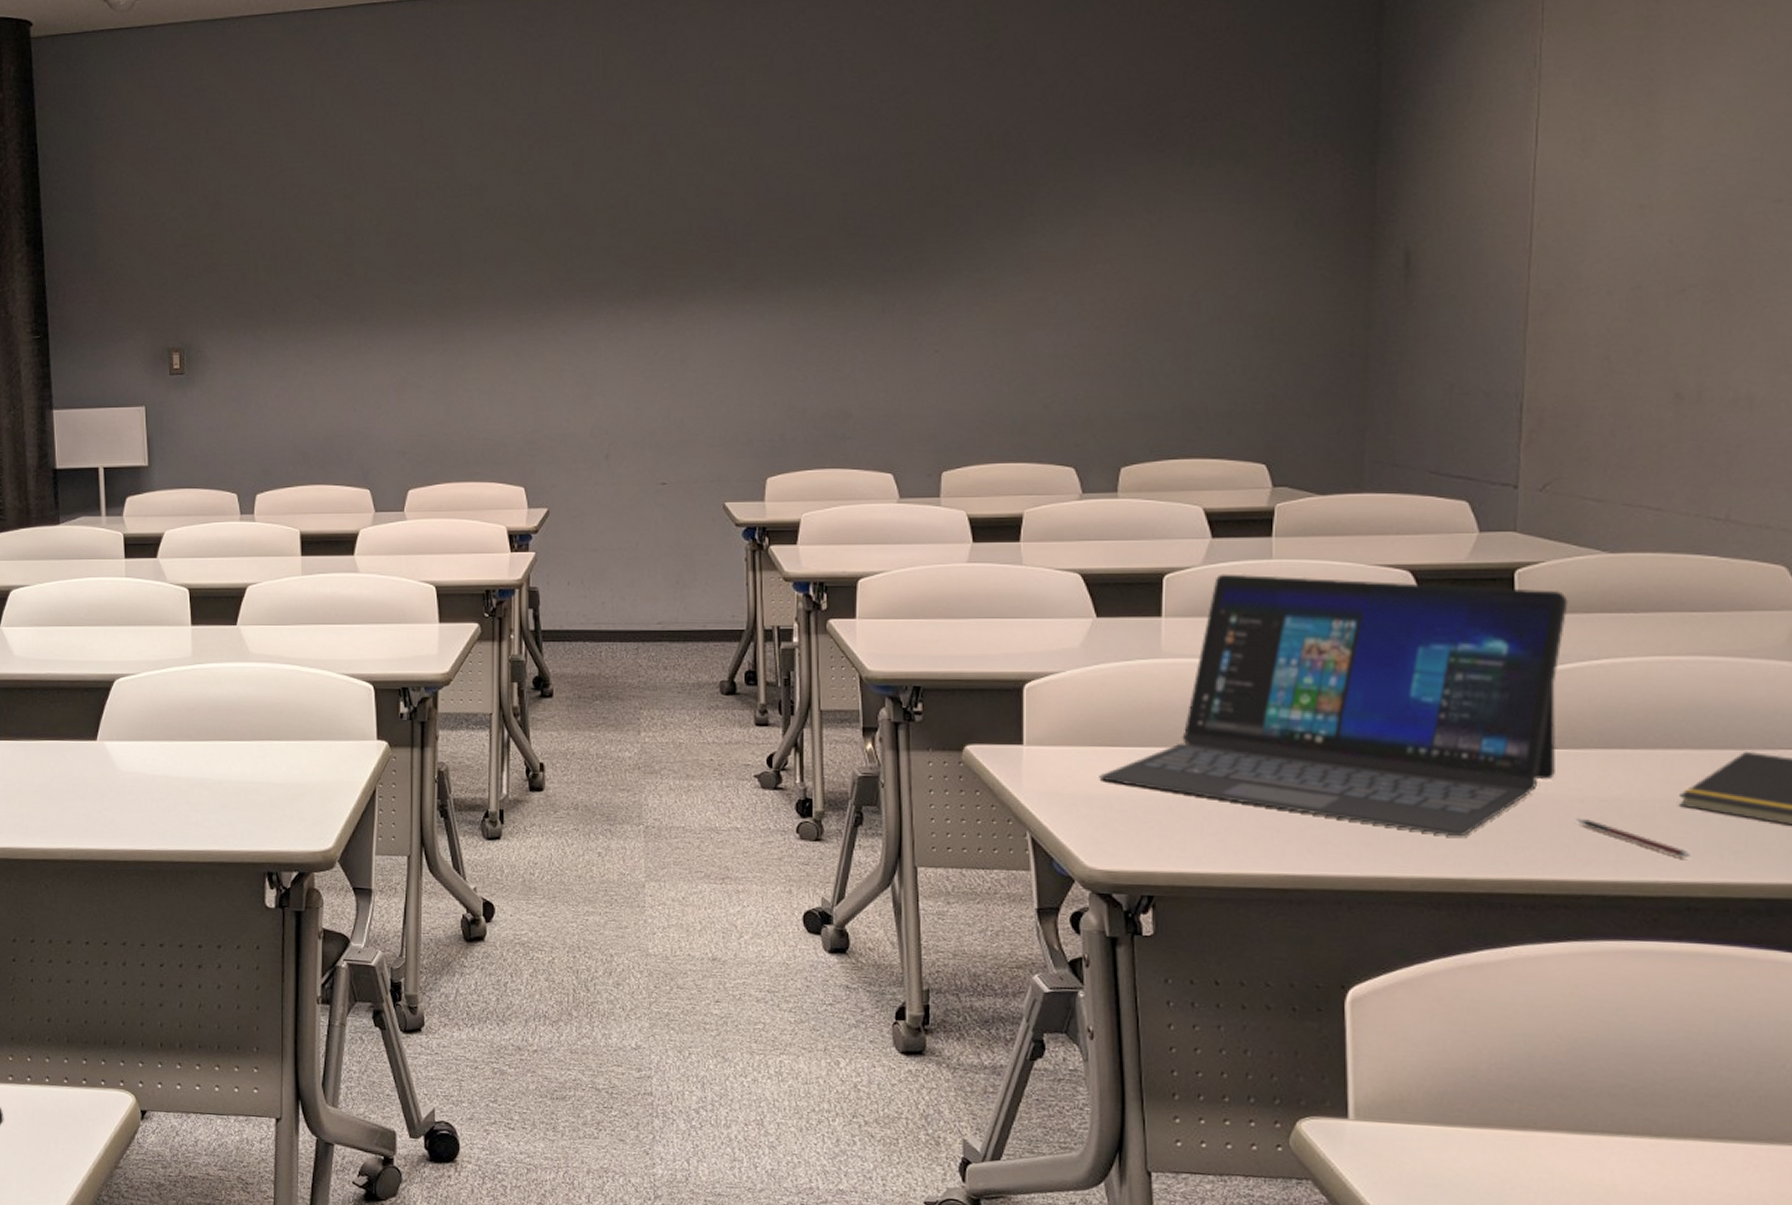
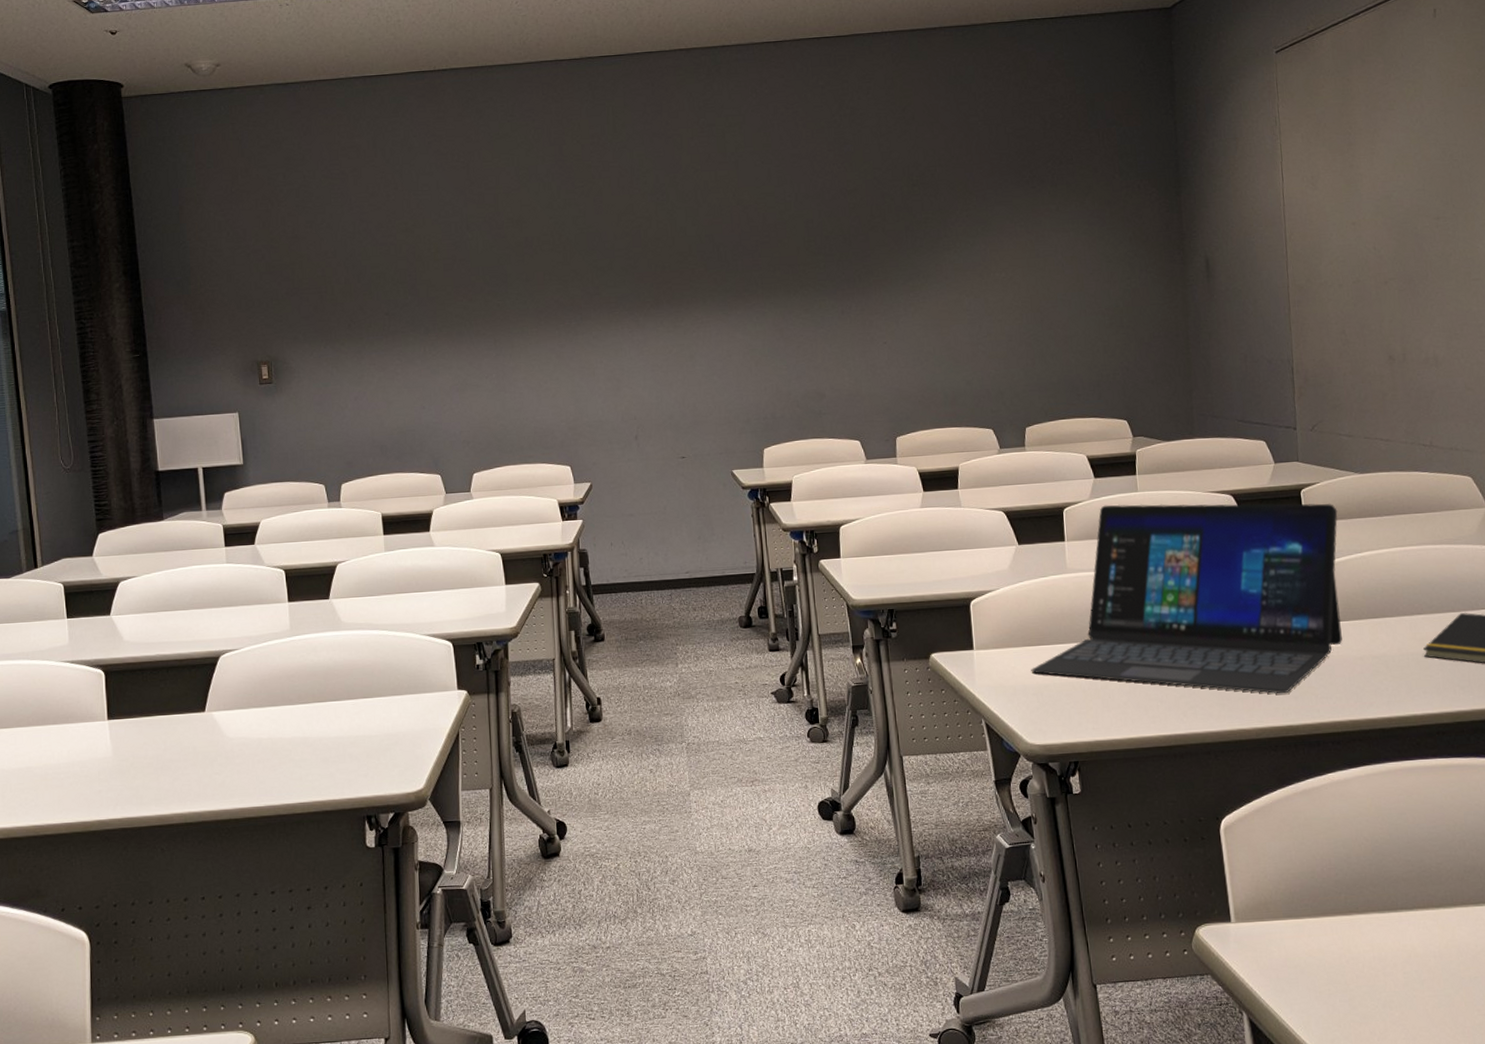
pen: present [1575,817,1691,857] -> none [1359,671,1435,695]

